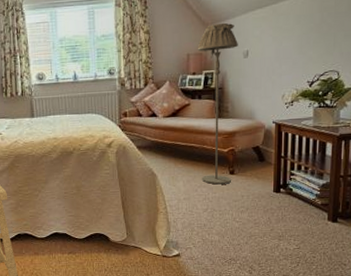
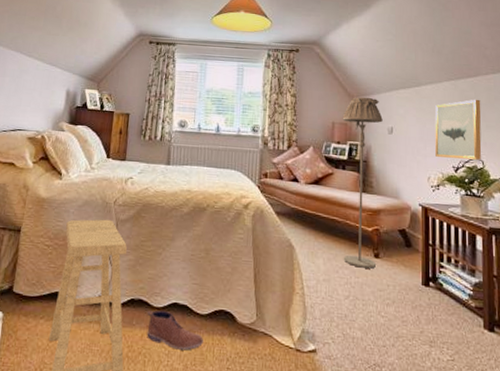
shoe: none [33,240,84,268] -> present [147,310,203,351]
wall art: none [291,8,341,74] -> present [435,99,482,160]

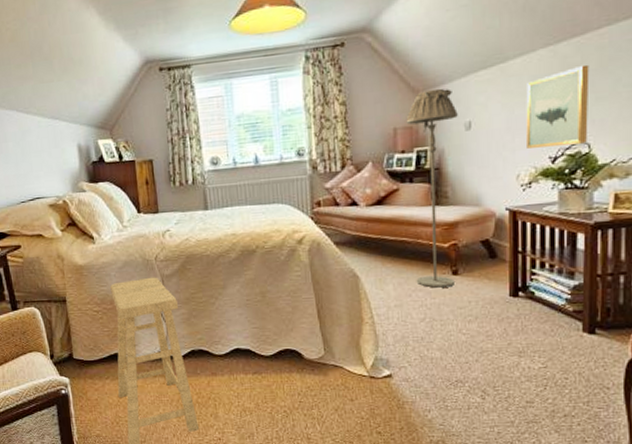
shoe: present [147,310,203,351] -> none [210,357,272,391]

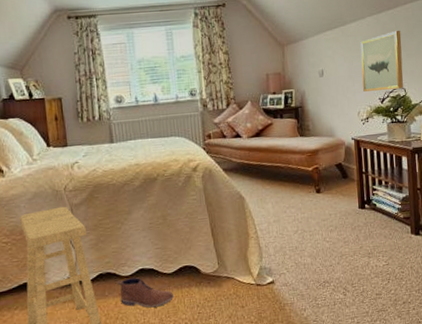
shoe: none [210,357,272,391] -> present [117,277,174,308]
floor lamp: present [406,88,458,288] -> none [275,43,319,205]

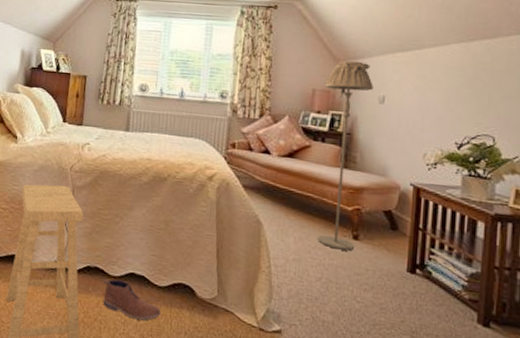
floor lamp: none [275,43,319,205] -> present [317,61,373,251]
wall art: present [360,30,403,92] -> none [435,64,498,136]

